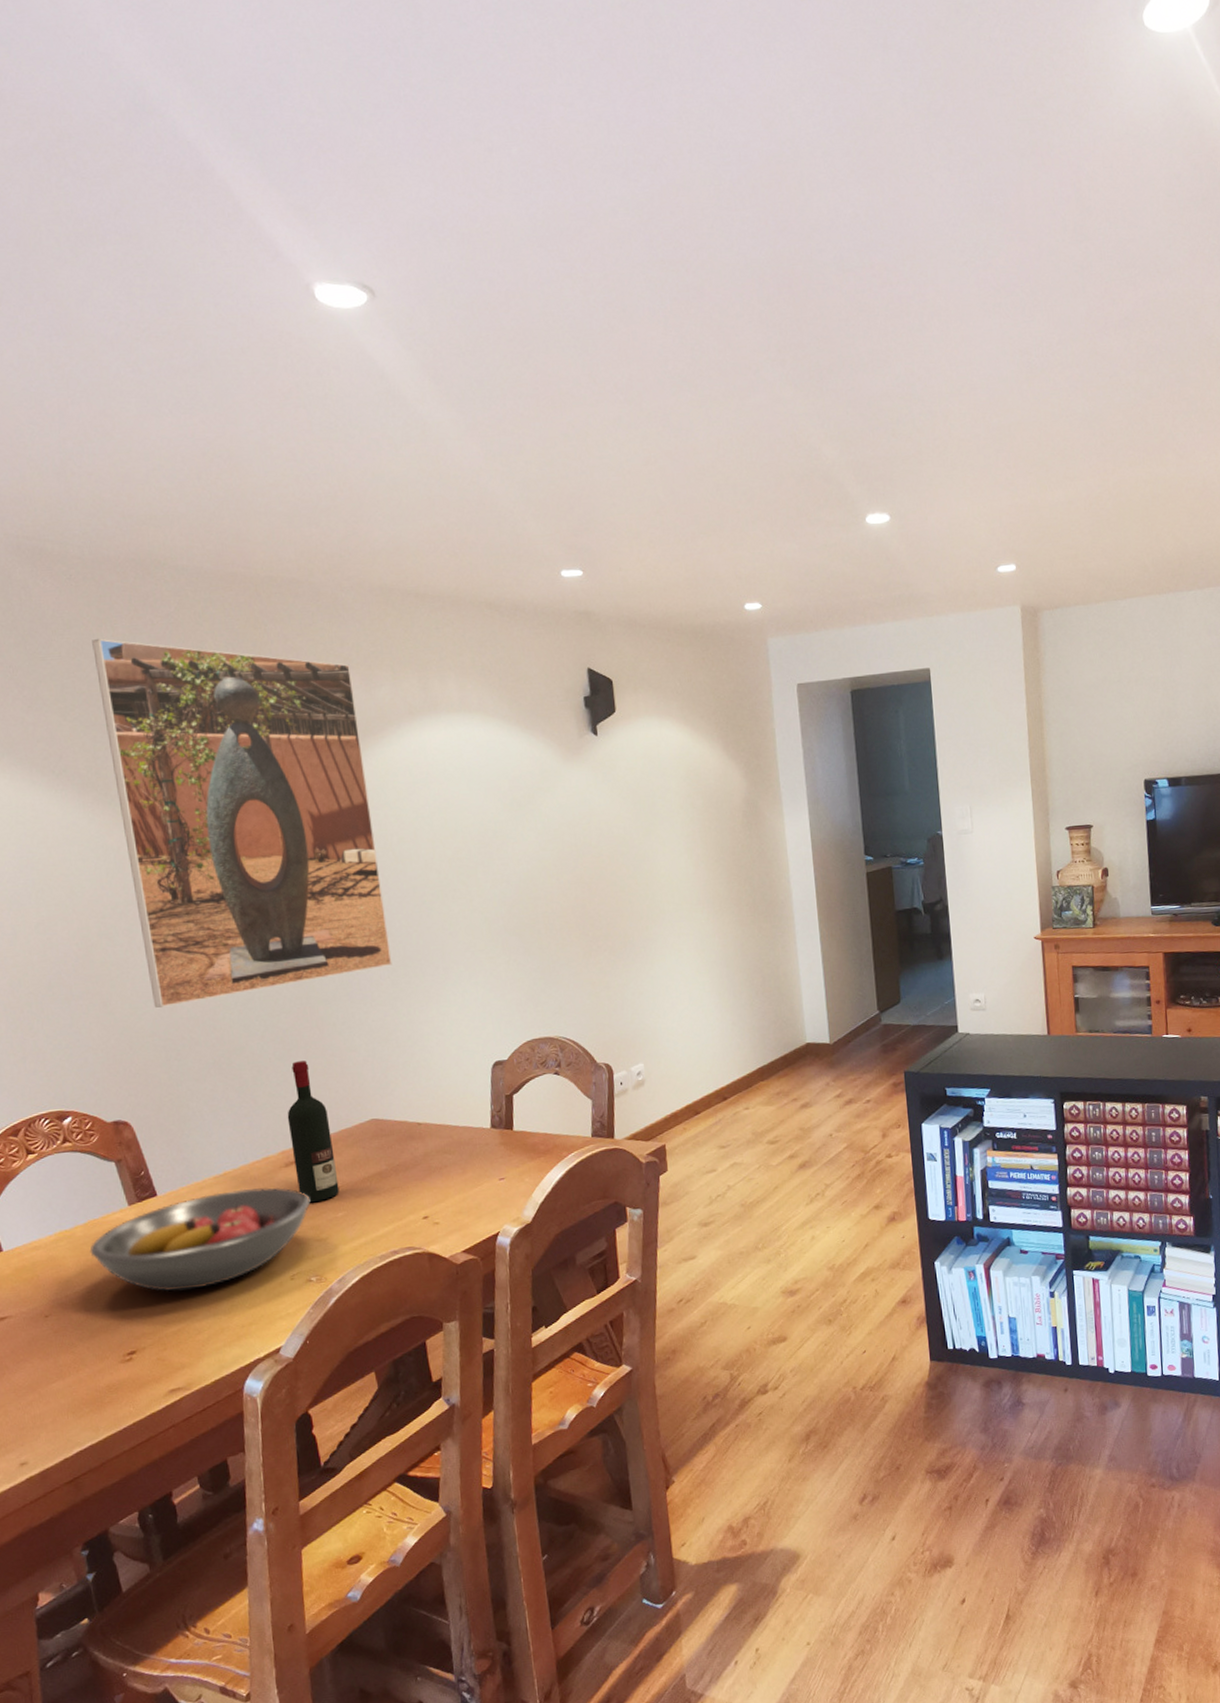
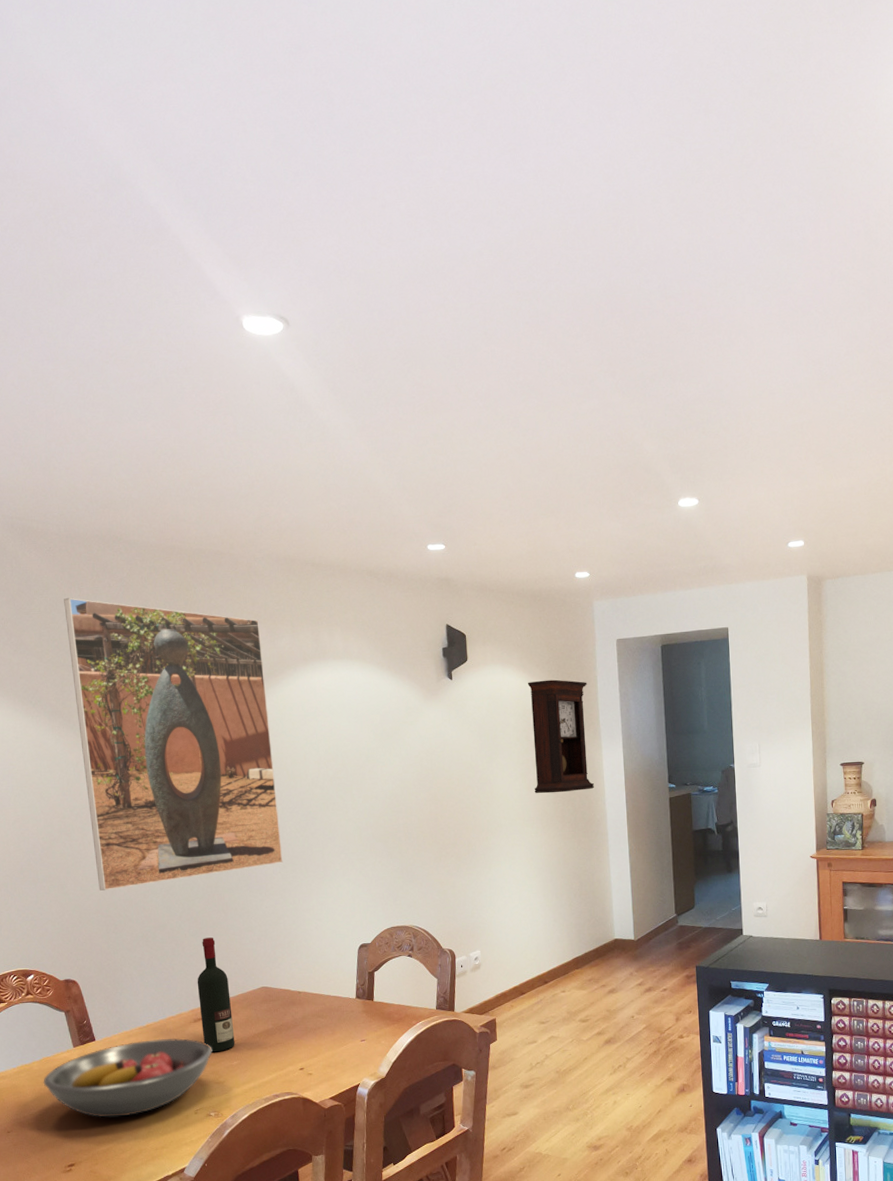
pendulum clock: none [690,733,777,872] -> present [527,679,595,794]

